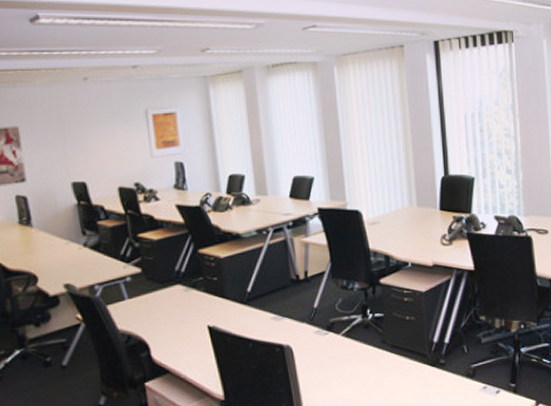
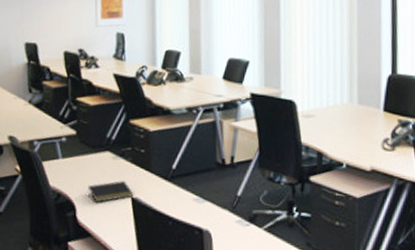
notepad: none [160,312,211,338] -> present [87,181,134,203]

